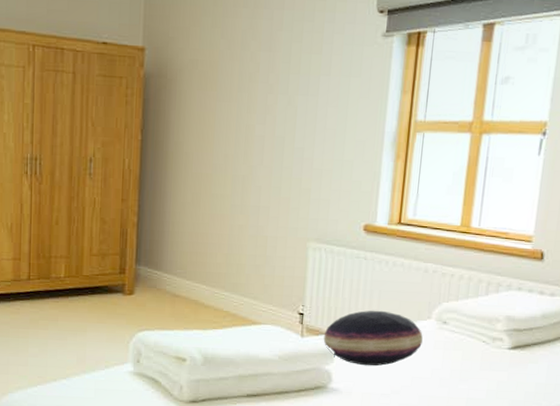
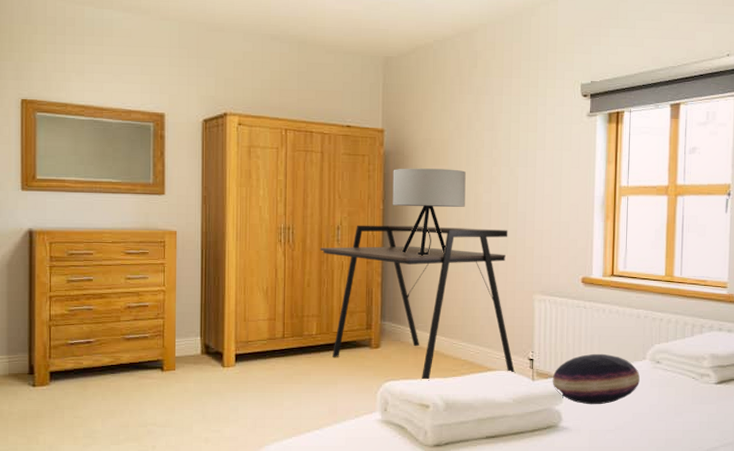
desk: none [70,157,283,333] -> present [320,225,516,381]
table lamp: none [152,93,237,194] -> present [392,168,466,256]

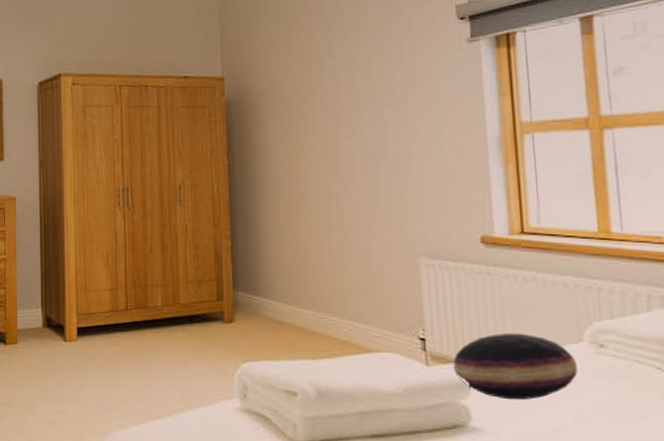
desk: present [320,225,516,381] -> none [161,181,403,363]
table lamp: present [392,168,466,256] -> none [236,115,323,215]

